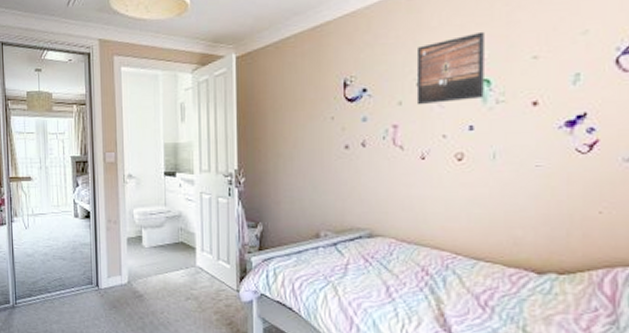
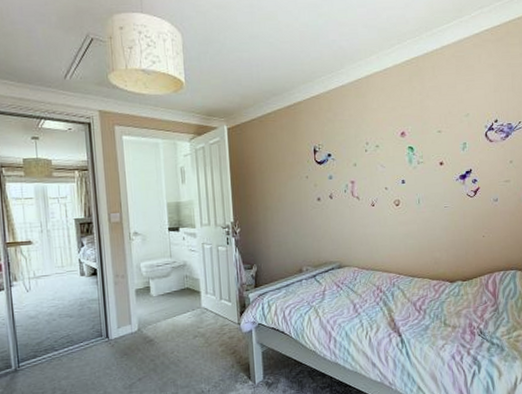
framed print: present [416,31,484,105] -> none [364,112,410,166]

